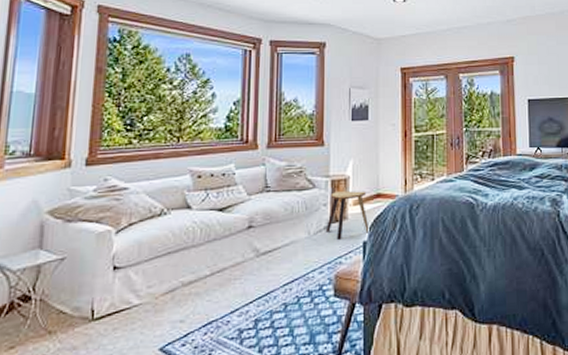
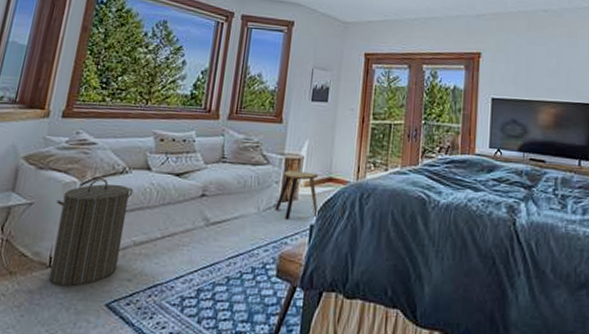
laundry hamper: none [92,223,175,338] -> present [48,178,134,287]

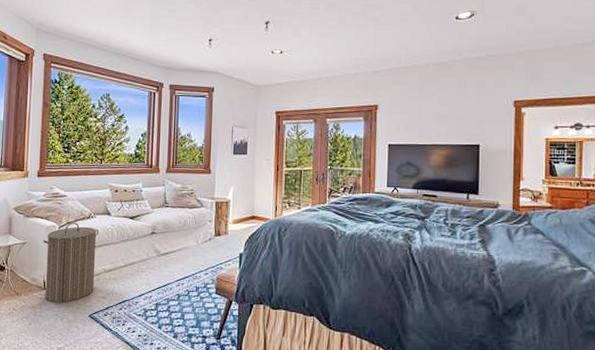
stool: present [274,170,319,221] -> none [210,211,245,251]

